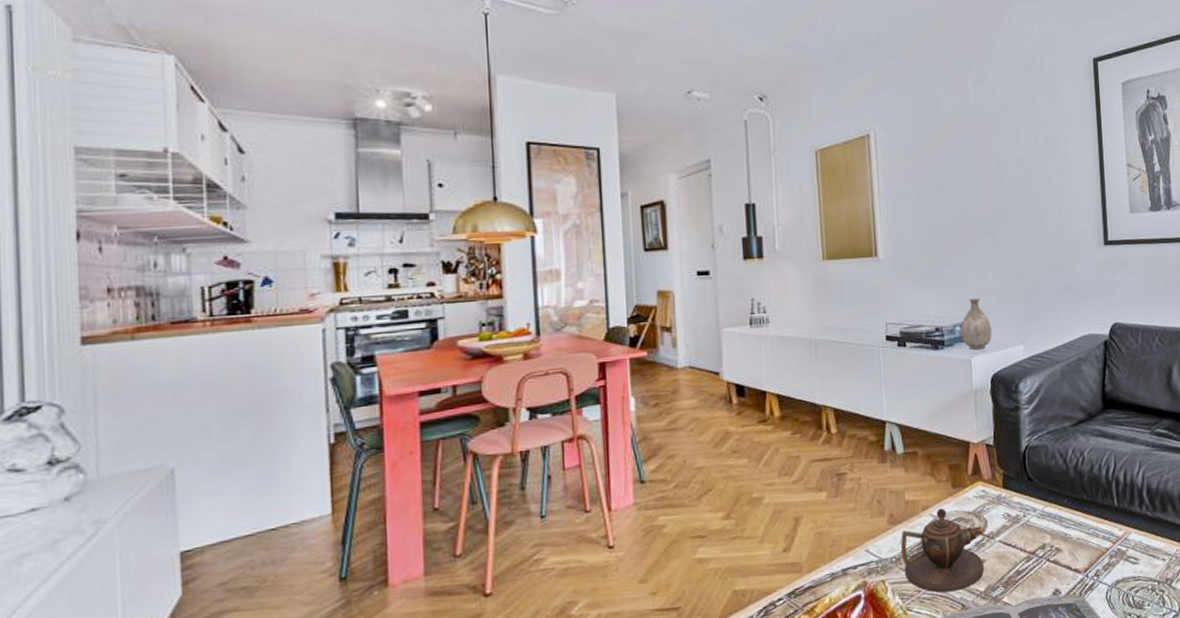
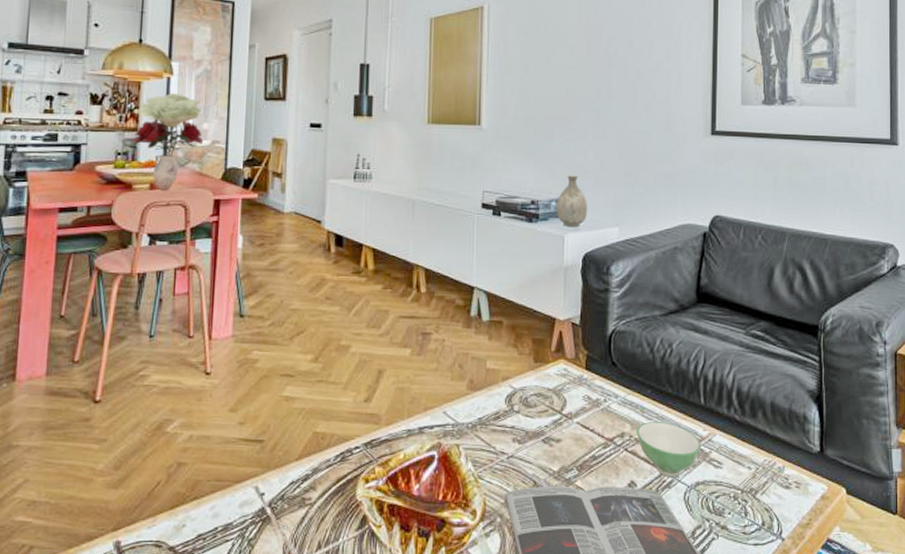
flower bouquet: none [498,253,580,360] -> present [133,93,204,191]
teapot: present [901,508,984,592] -> none [478,381,561,466]
bowl: none [1057,528,1118,581] -> present [637,422,701,478]

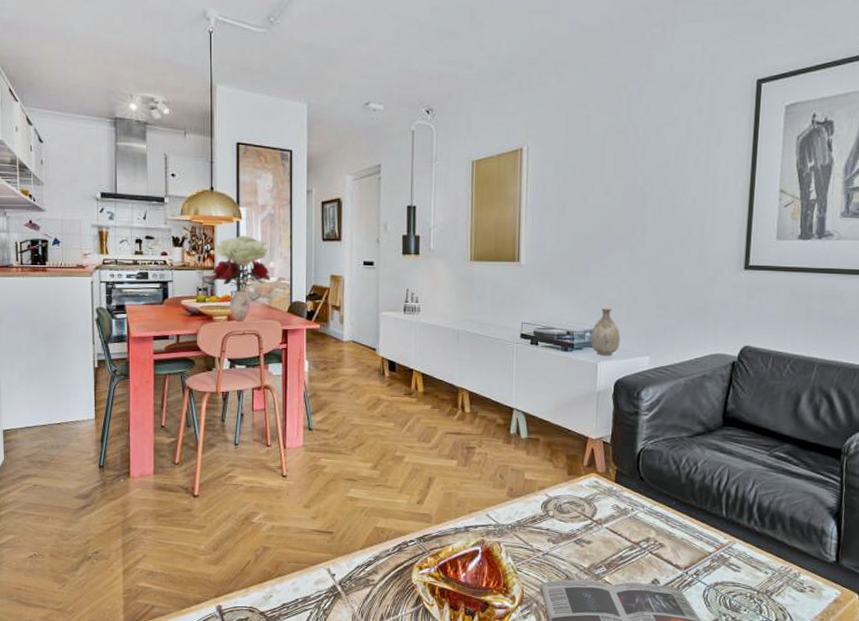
bowl: present [637,422,701,478] -> none [661,529,722,578]

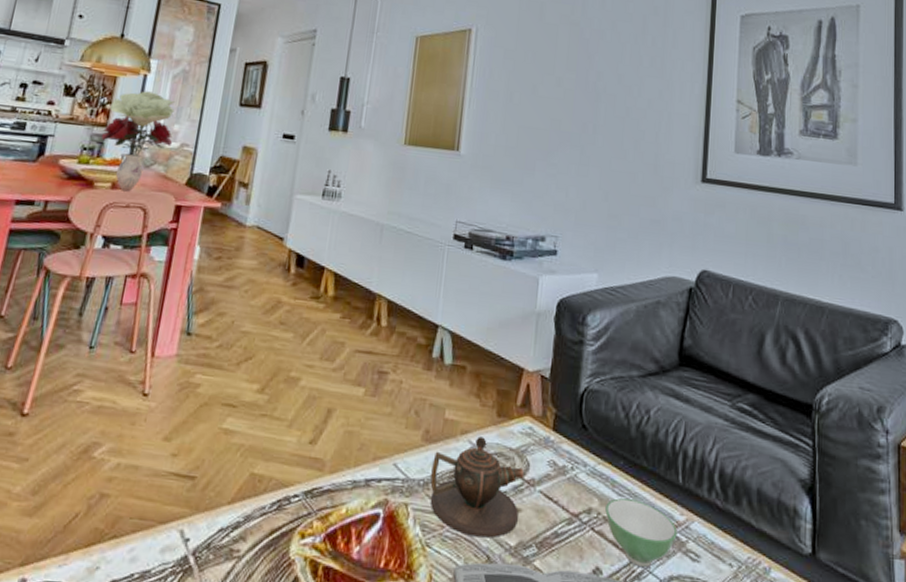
teapot: none [517,491,592,563] -> present [430,436,524,538]
vase: present [590,308,621,355] -> none [532,212,567,269]
bowl: none [661,529,722,578] -> present [605,498,677,568]

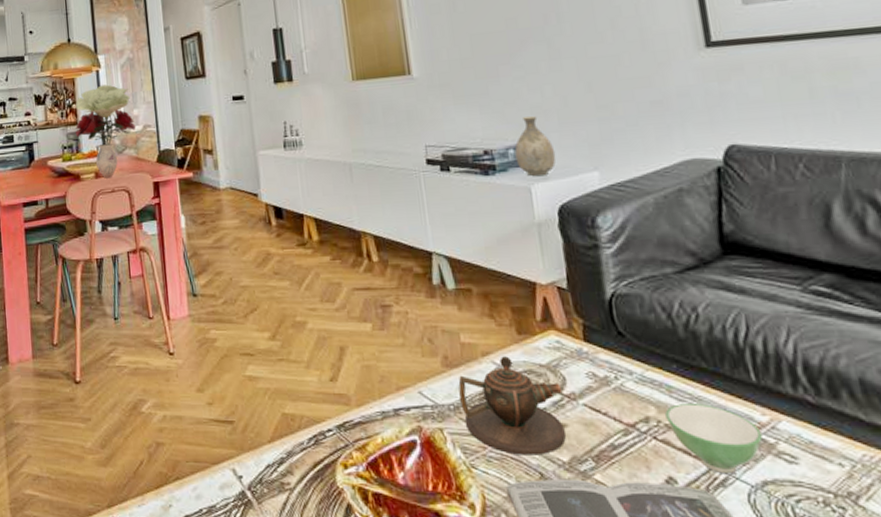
vase: none [532,212,567,269] -> present [514,116,557,176]

